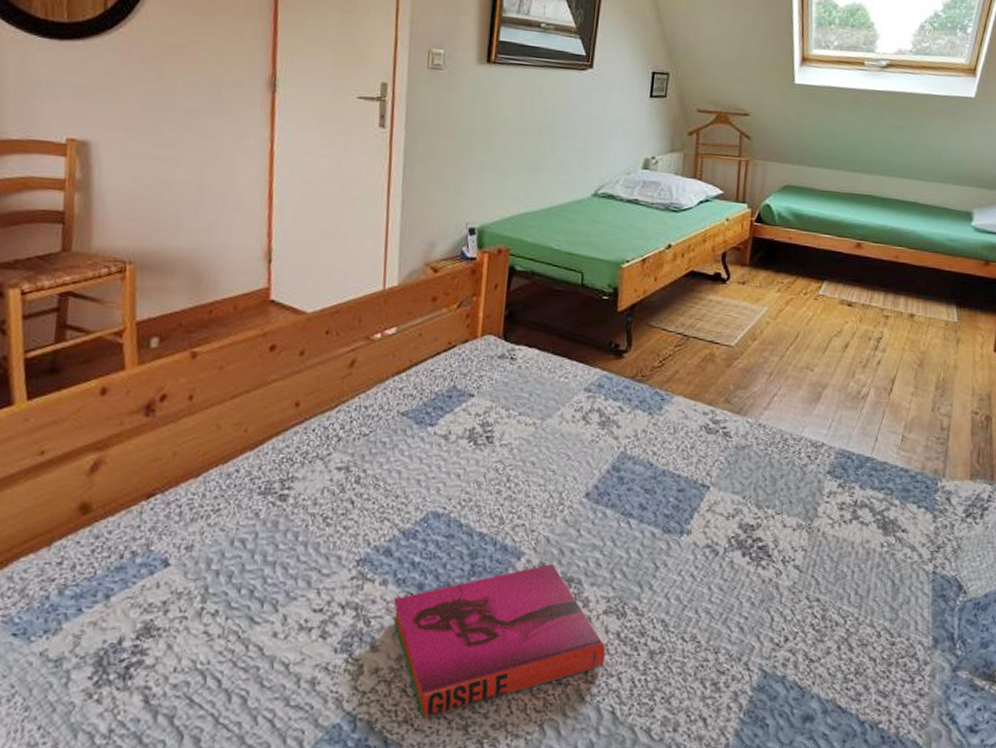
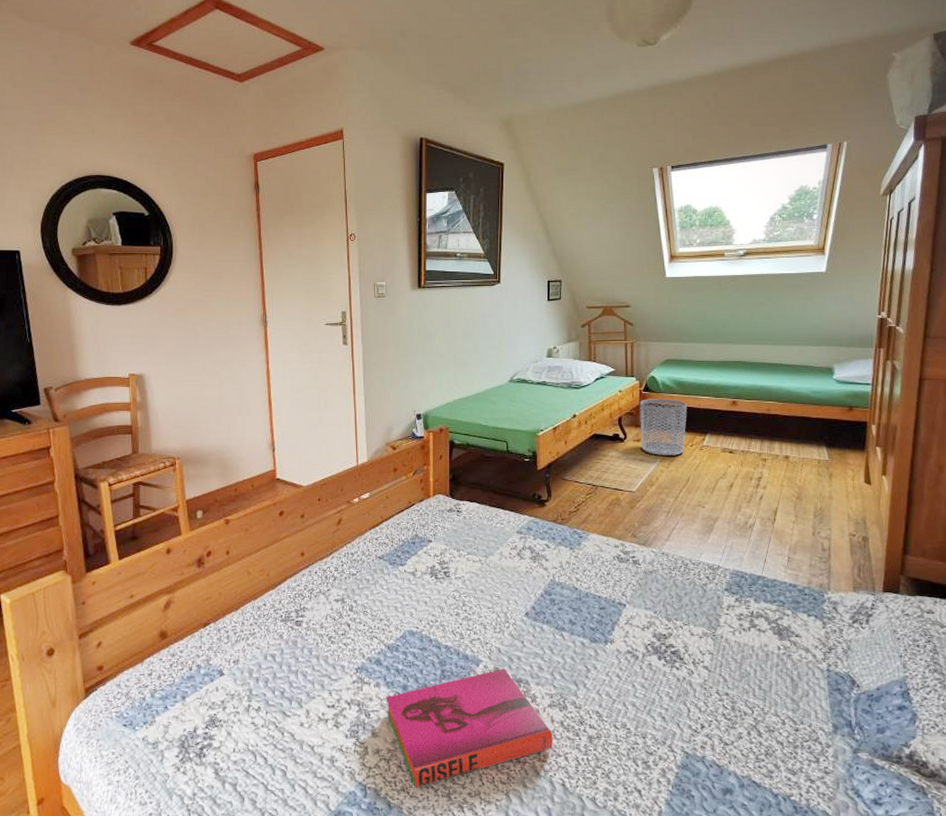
waste bin: none [746,232,805,305] -> present [639,399,687,456]

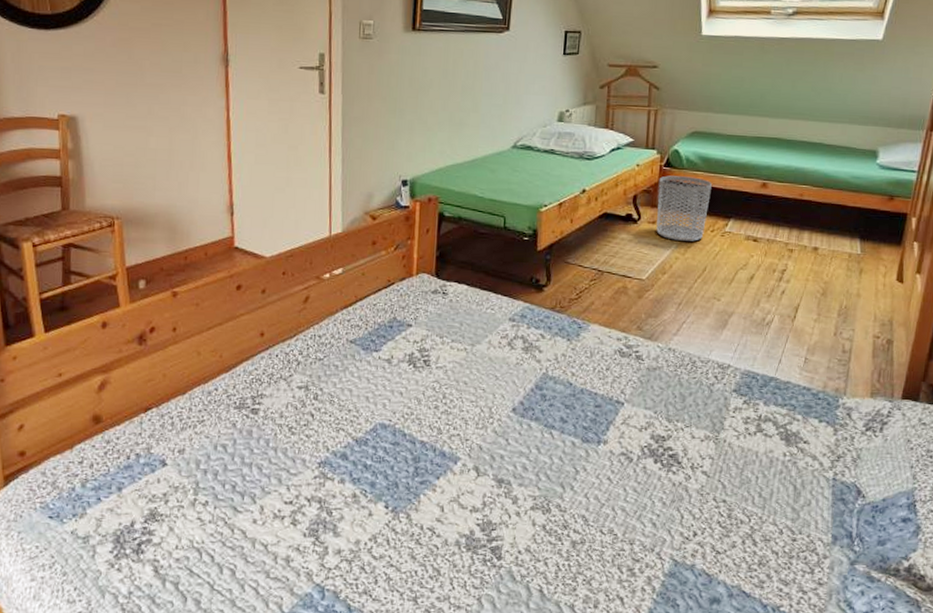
hardback book: present [385,669,553,788] -> none [350,467,533,591]

